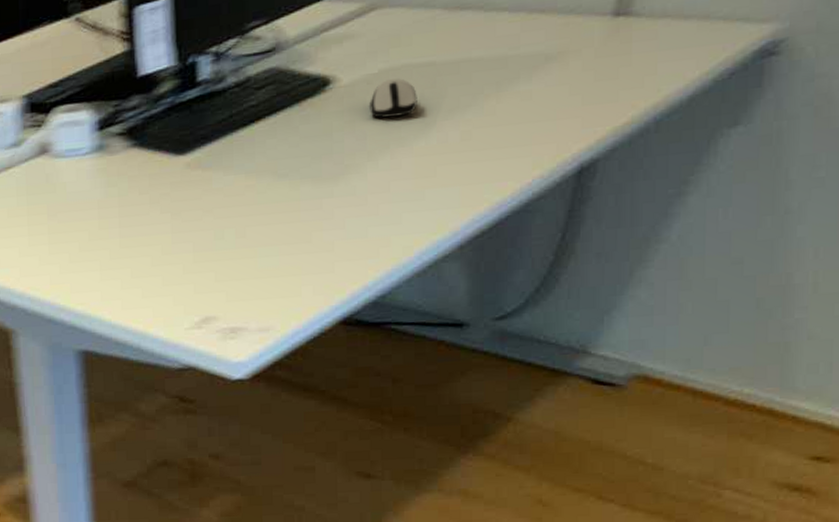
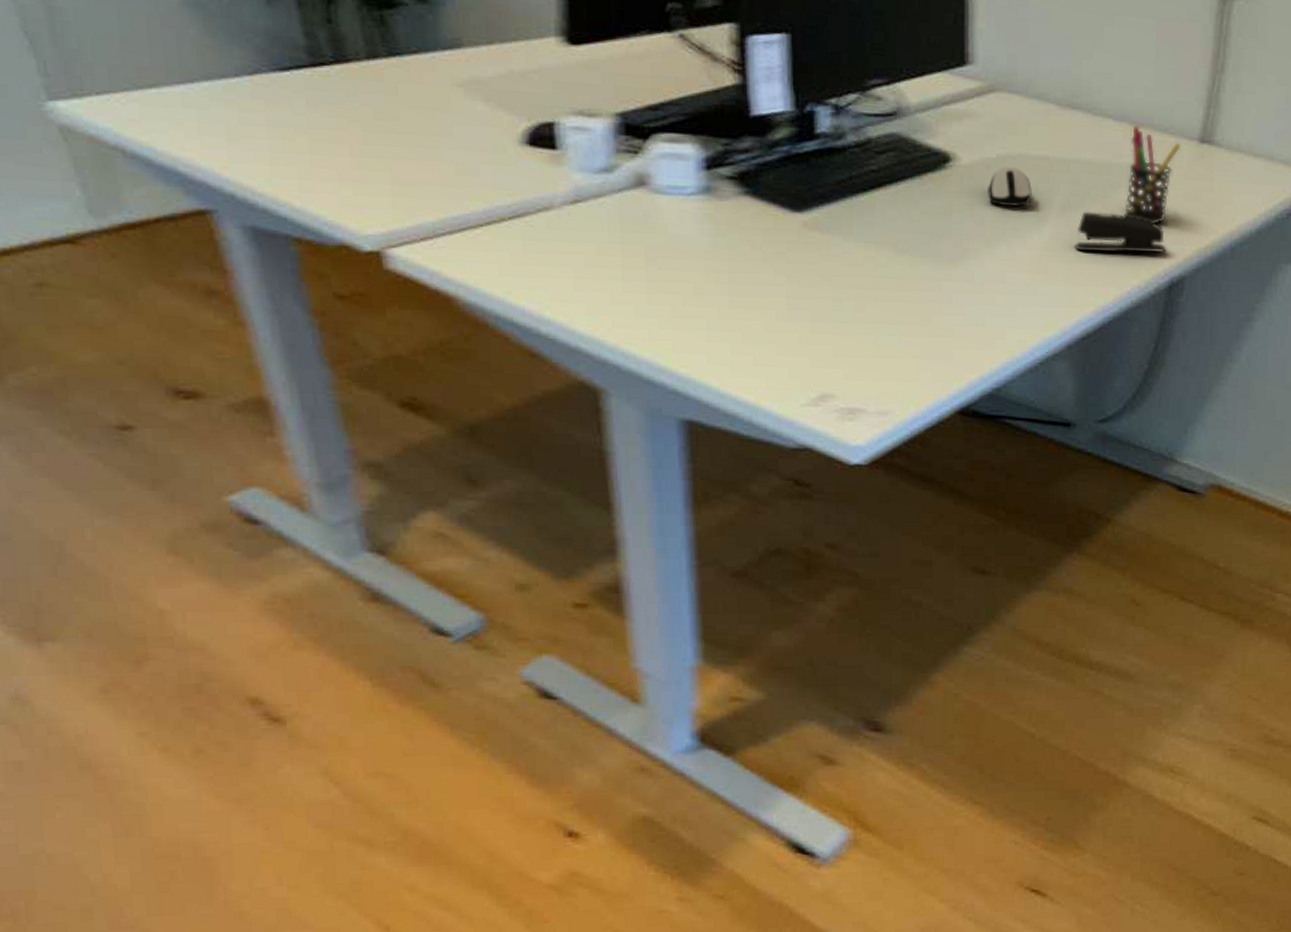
stapler: none [466,106,575,150] -> present [1075,211,1167,254]
pen holder: none [522,12,591,111] -> present [1123,125,1182,225]

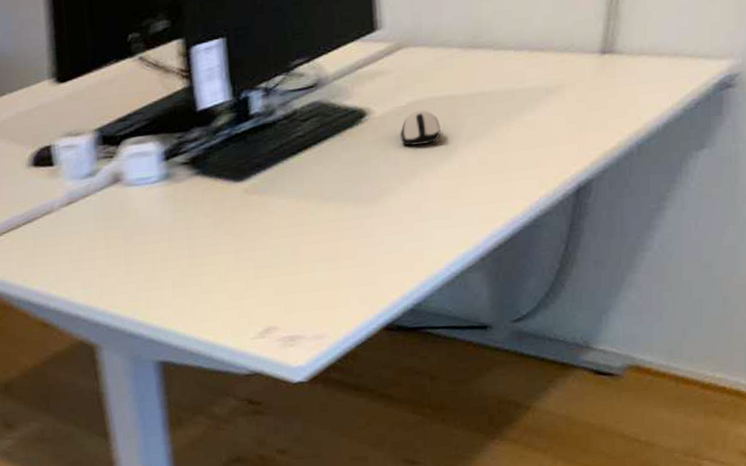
stapler: present [1075,211,1167,254] -> none [483,133,573,173]
pen holder: present [1123,125,1182,225] -> none [528,50,583,137]

